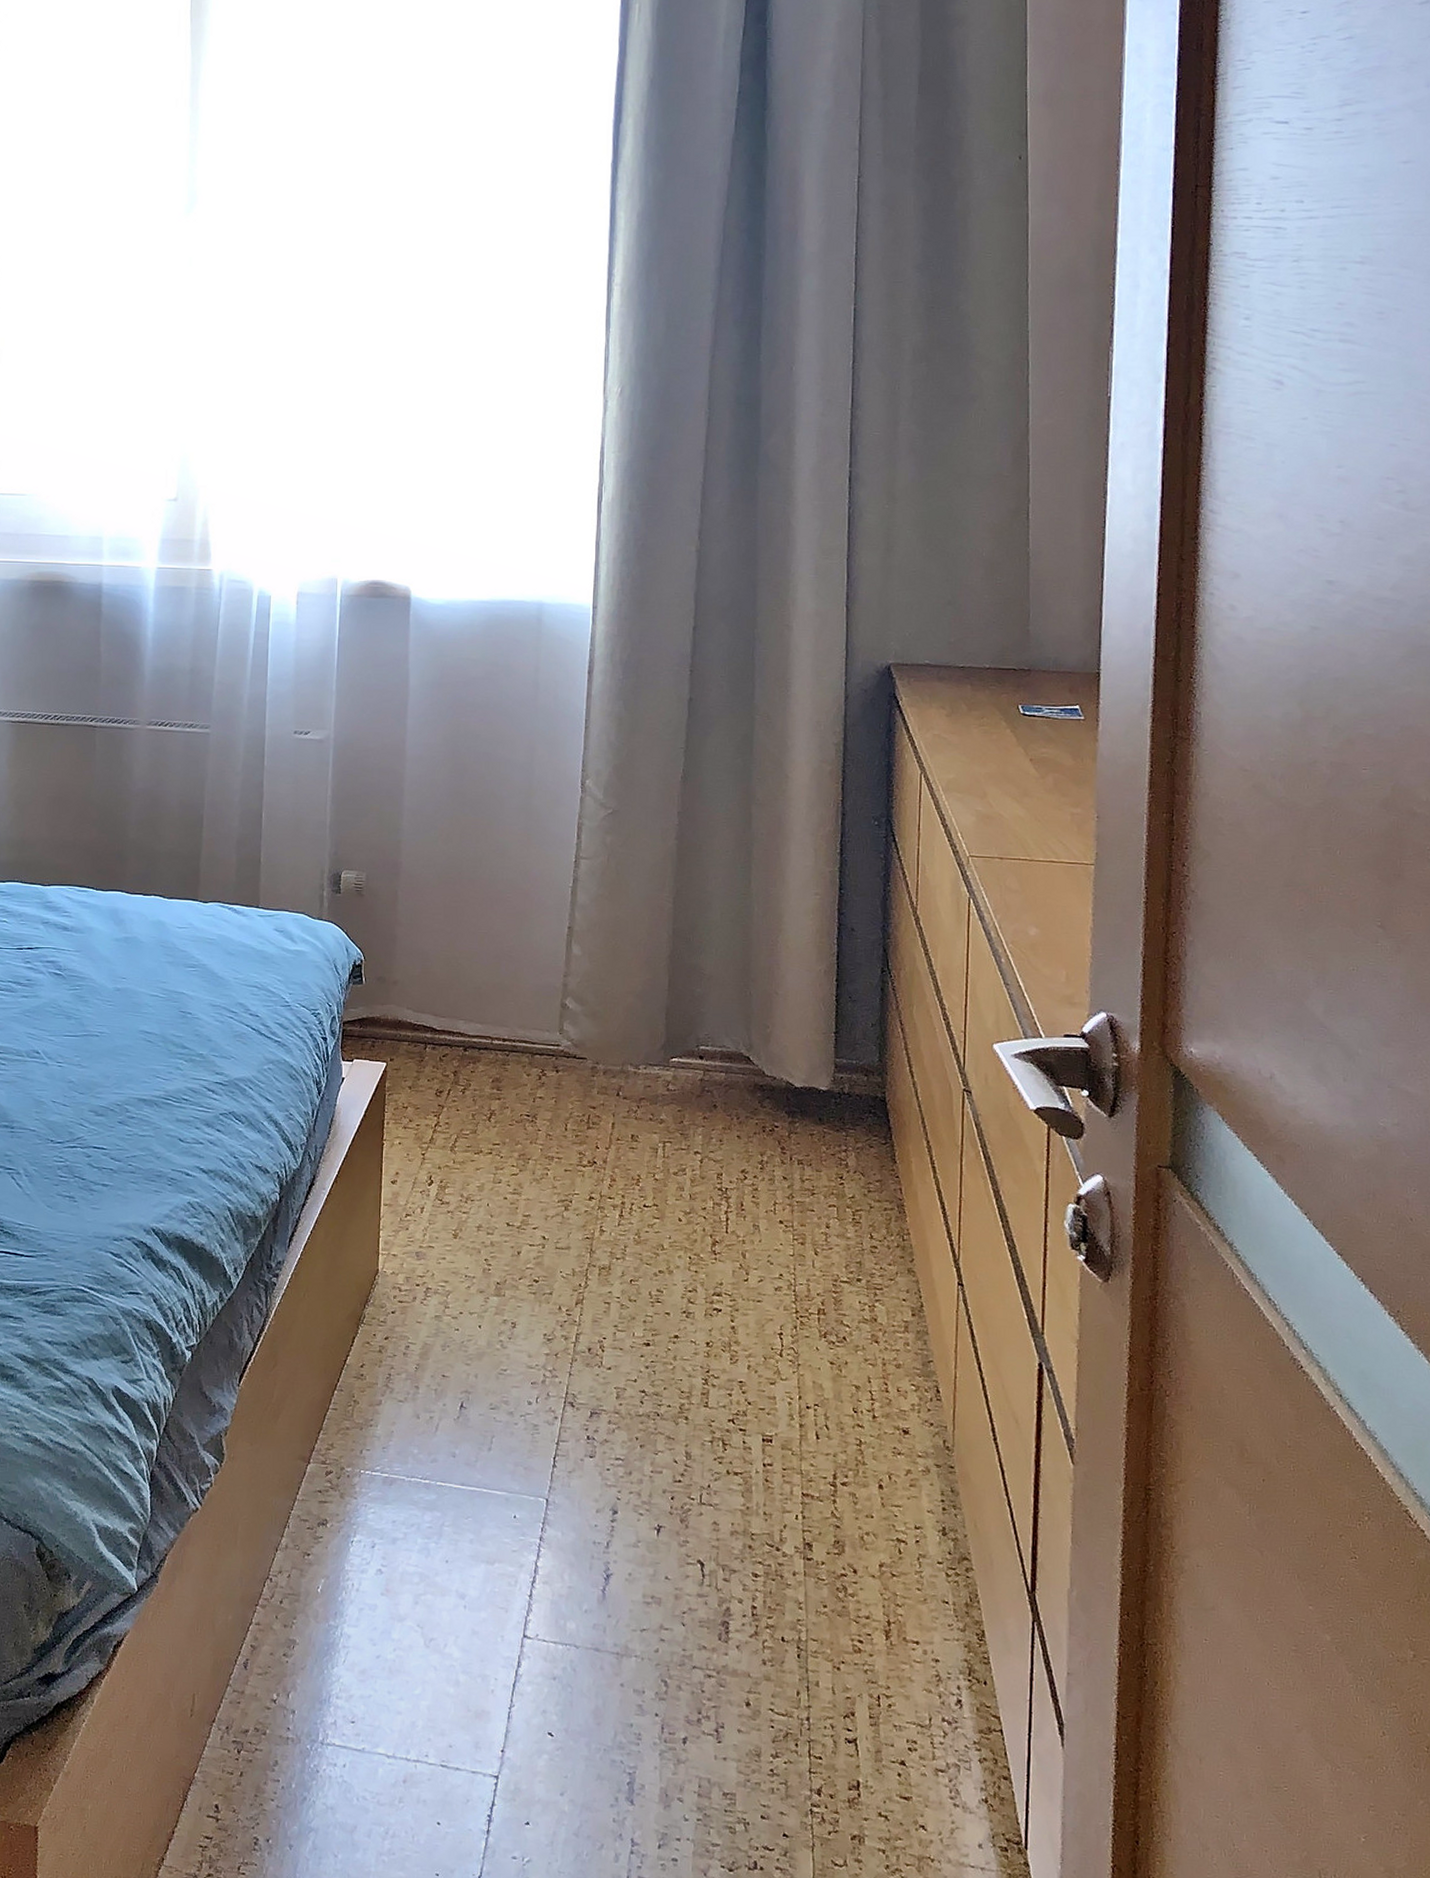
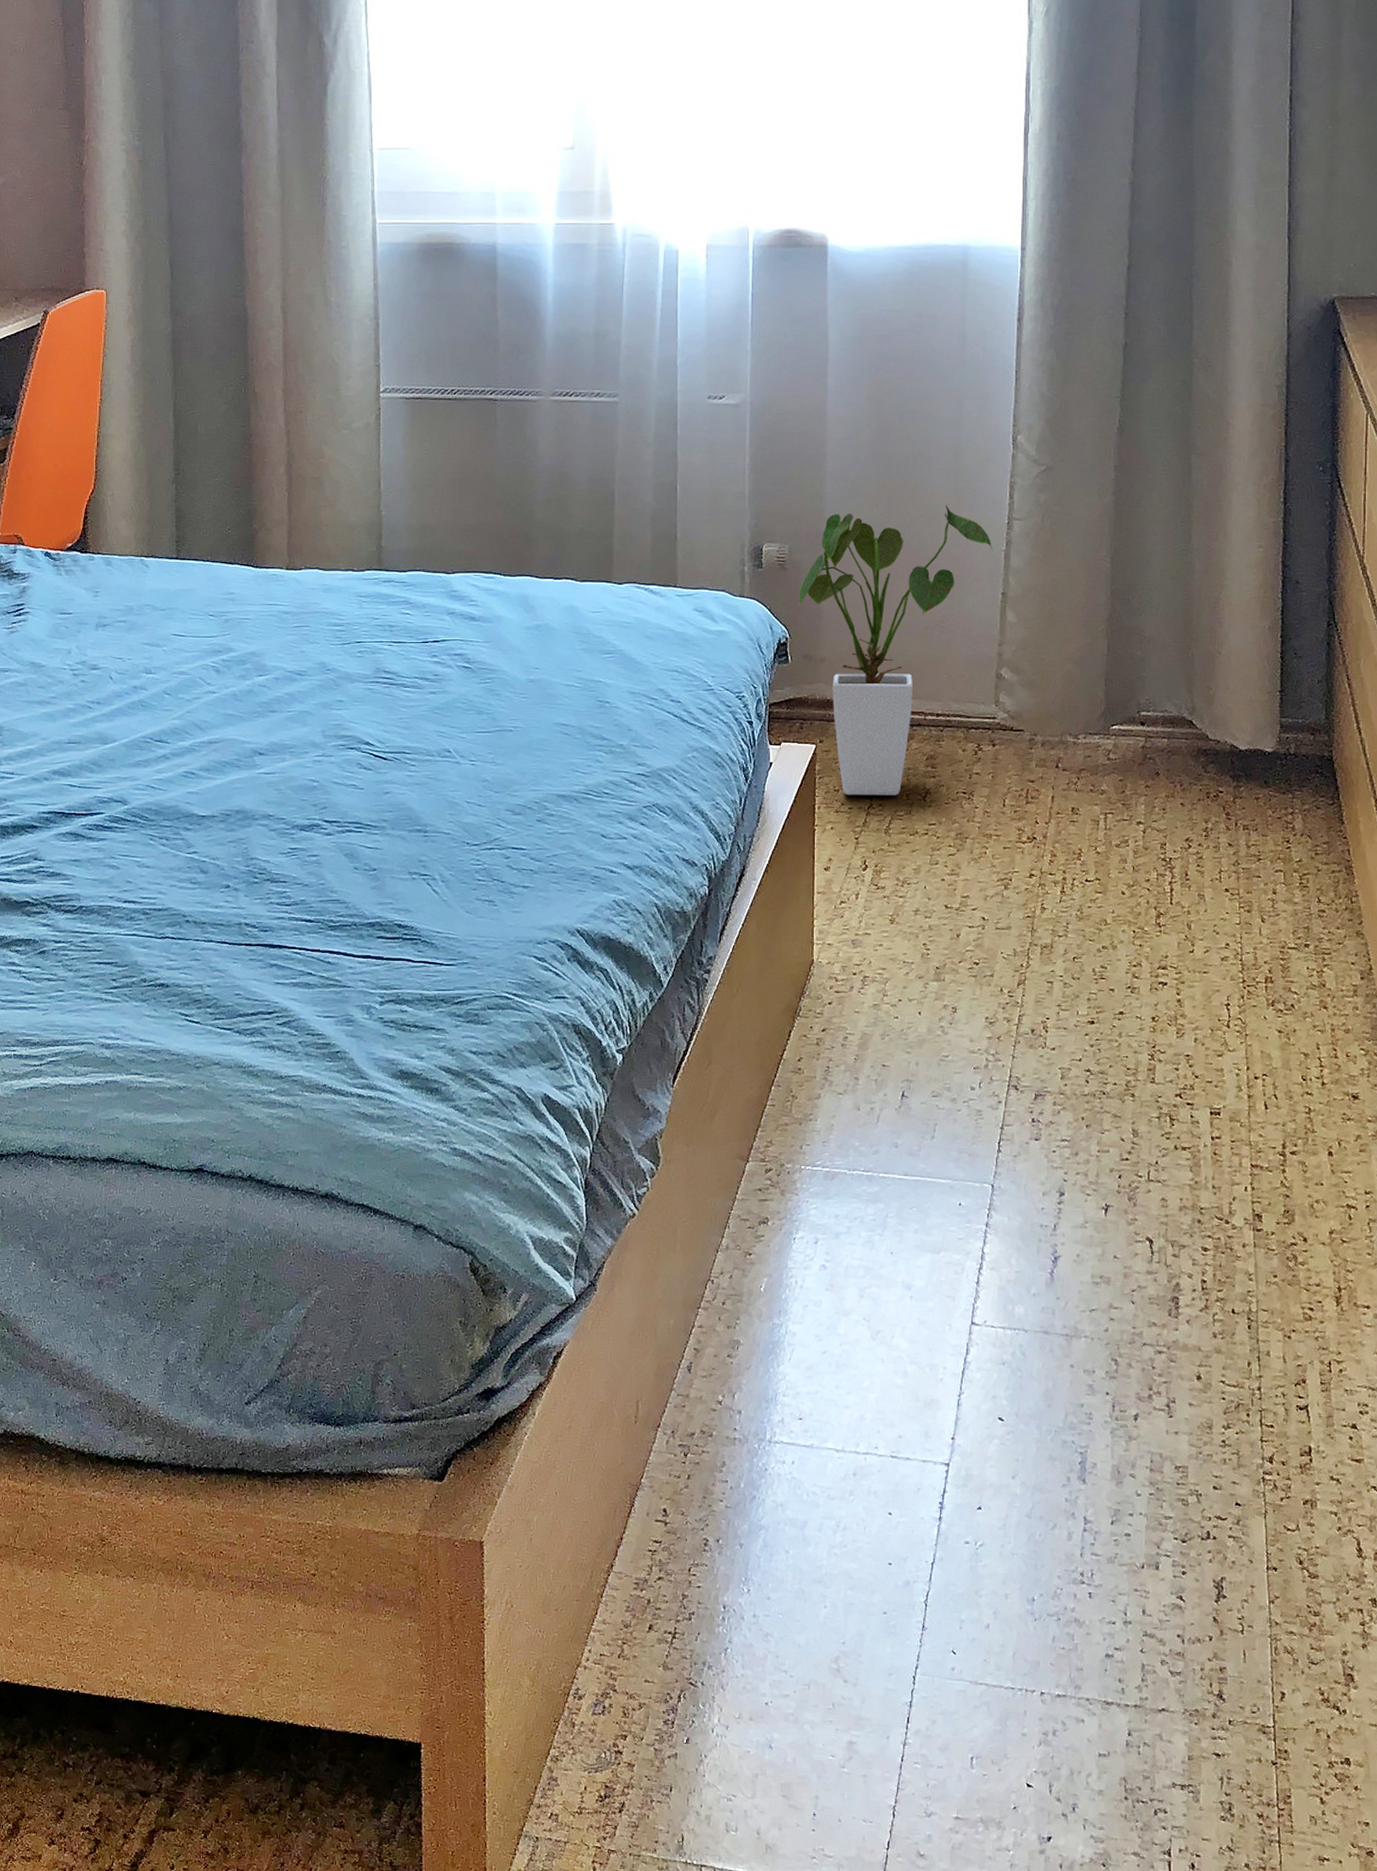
house plant: none [372,842,561,1115] -> present [796,505,994,796]

